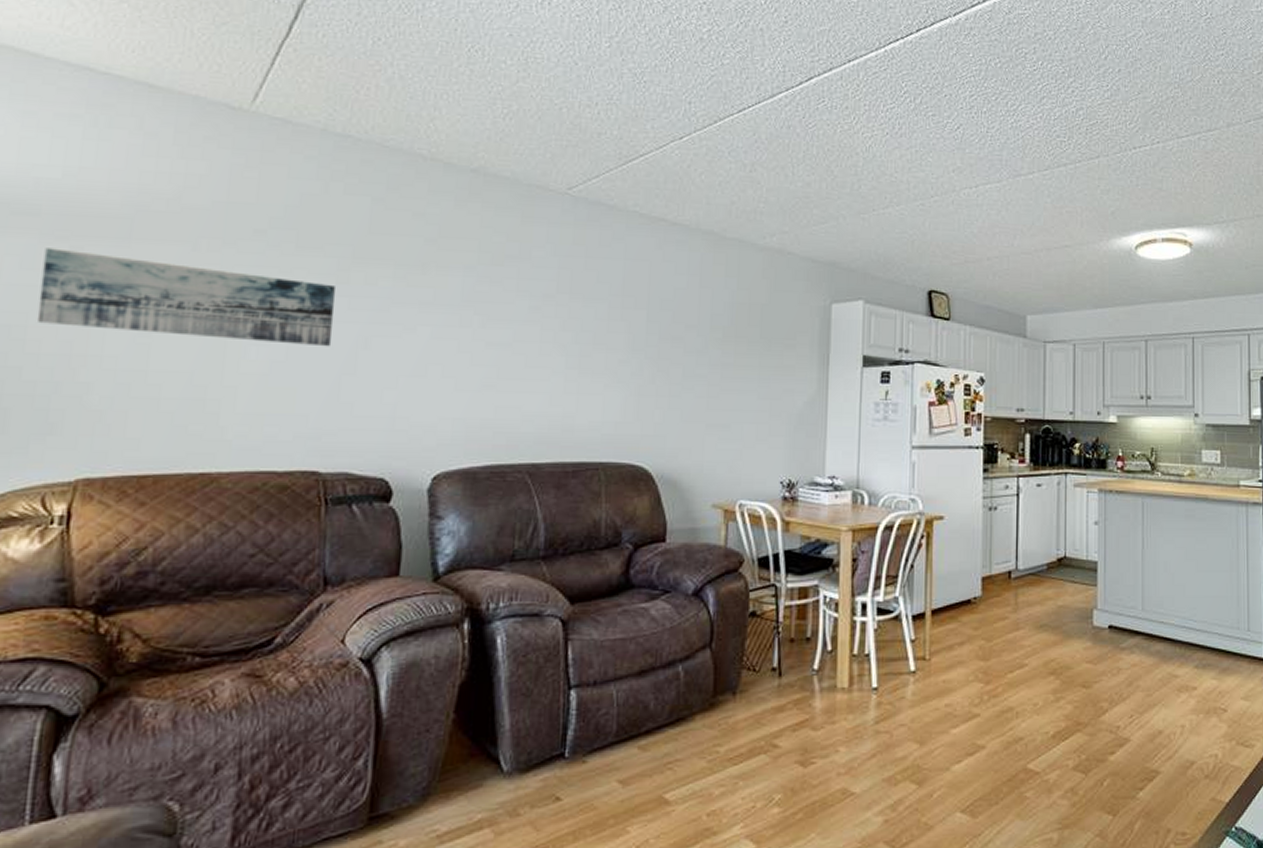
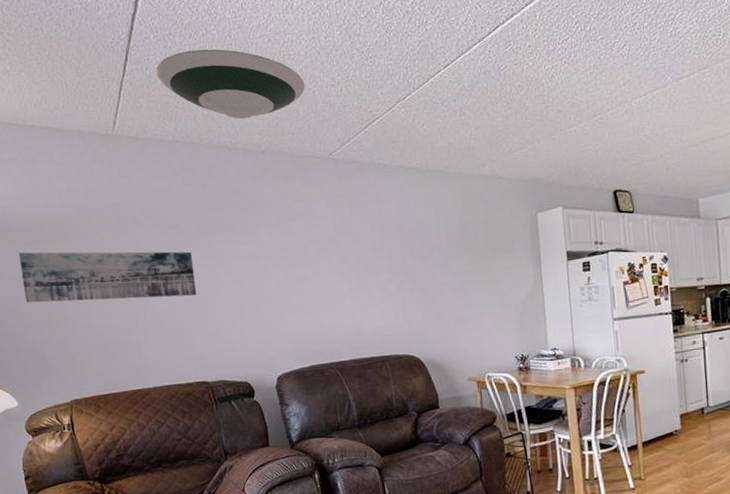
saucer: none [336,24,550,125] -> present [156,49,305,120]

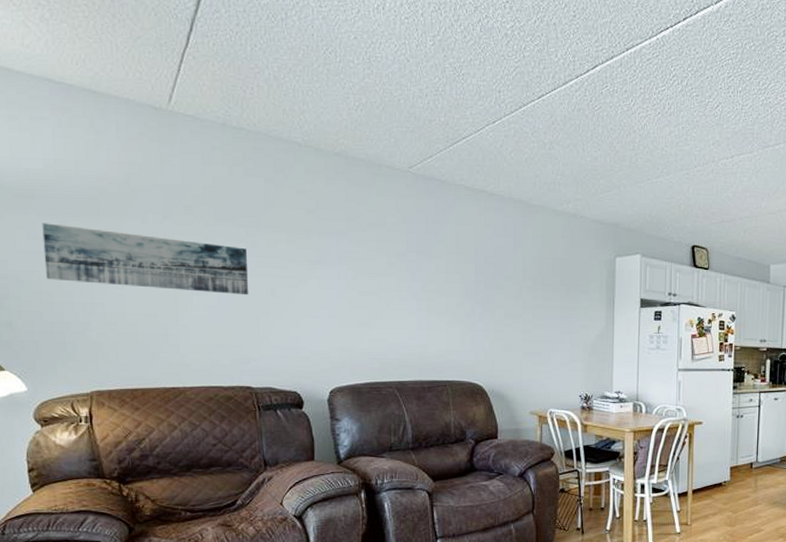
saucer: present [156,49,305,120] -> none [224,33,390,117]

